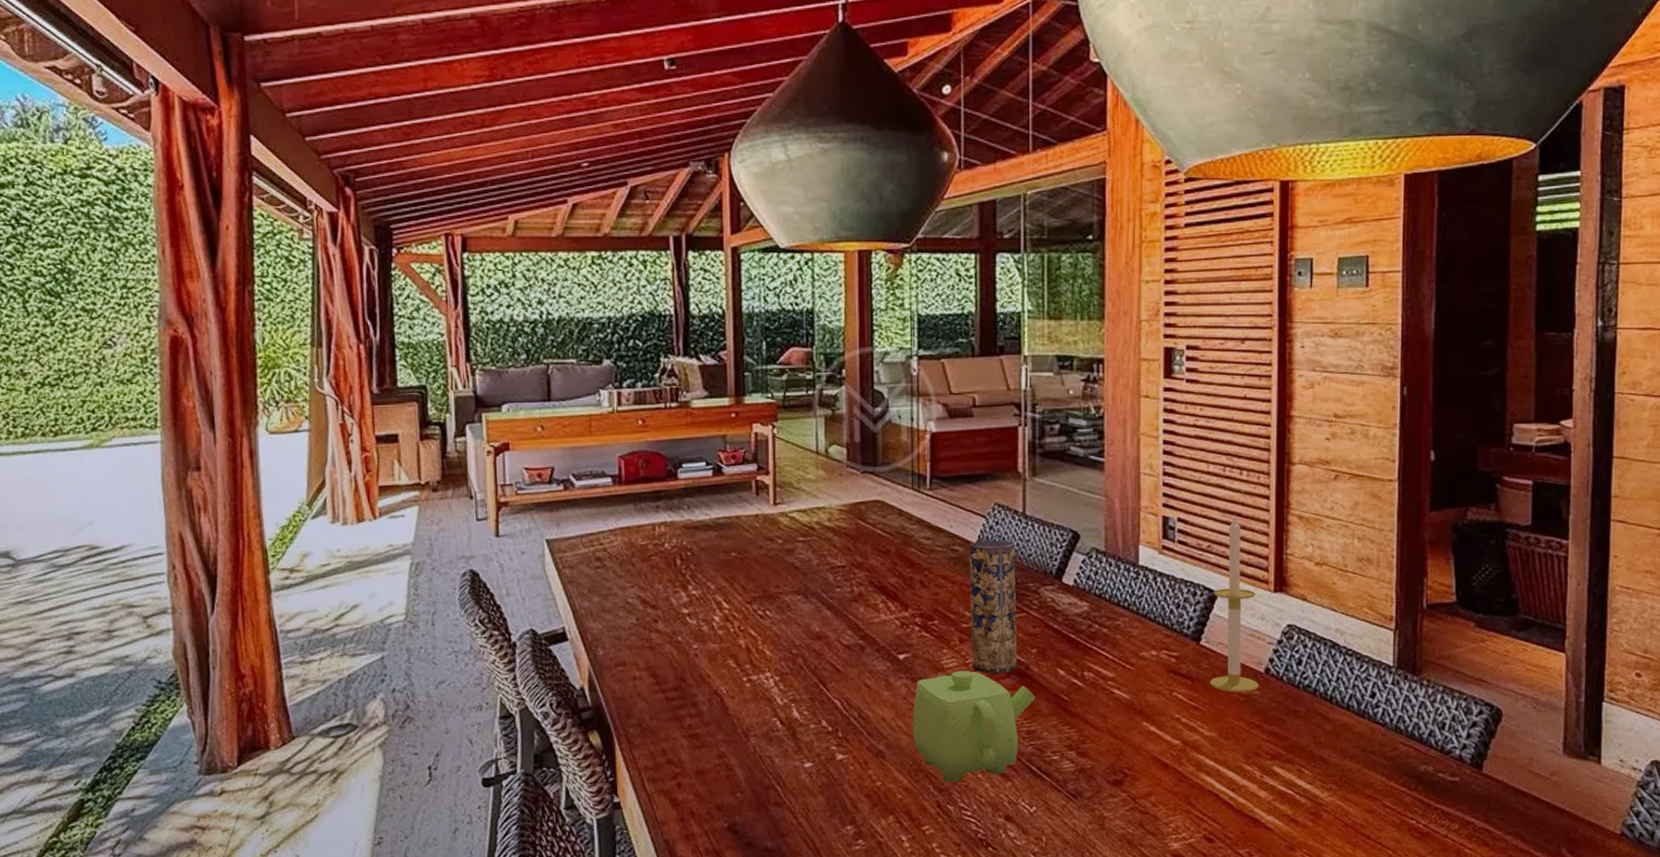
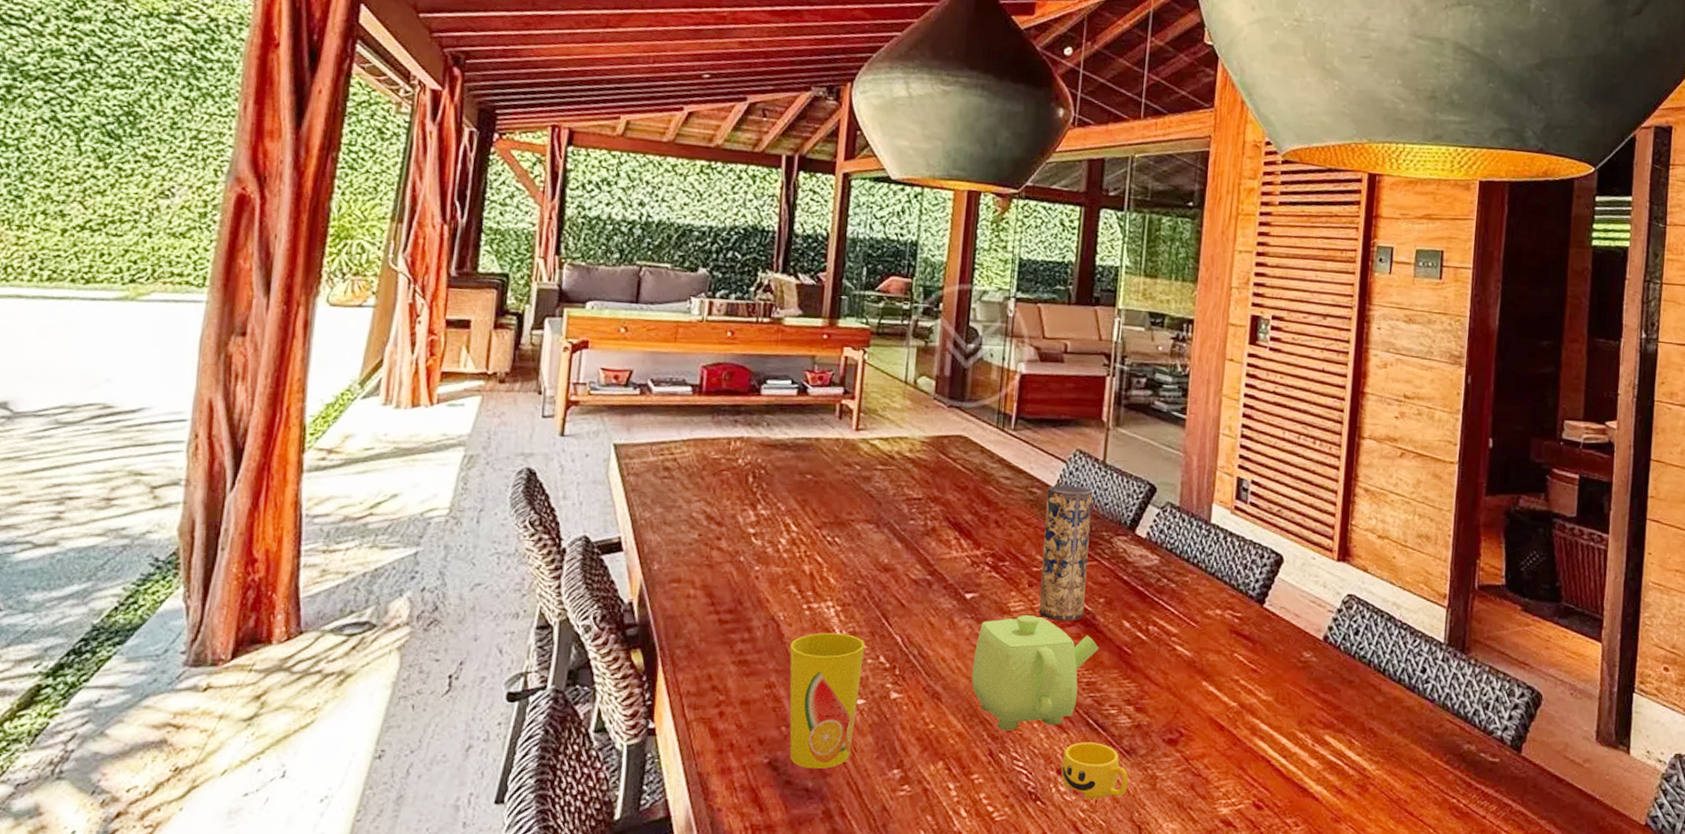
cup: none [735,702,807,830] -> present [789,633,866,769]
cup: none [1008,788,1076,842] -> present [1061,742,1129,799]
candle: present [1210,514,1259,693] -> none [1270,481,1320,659]

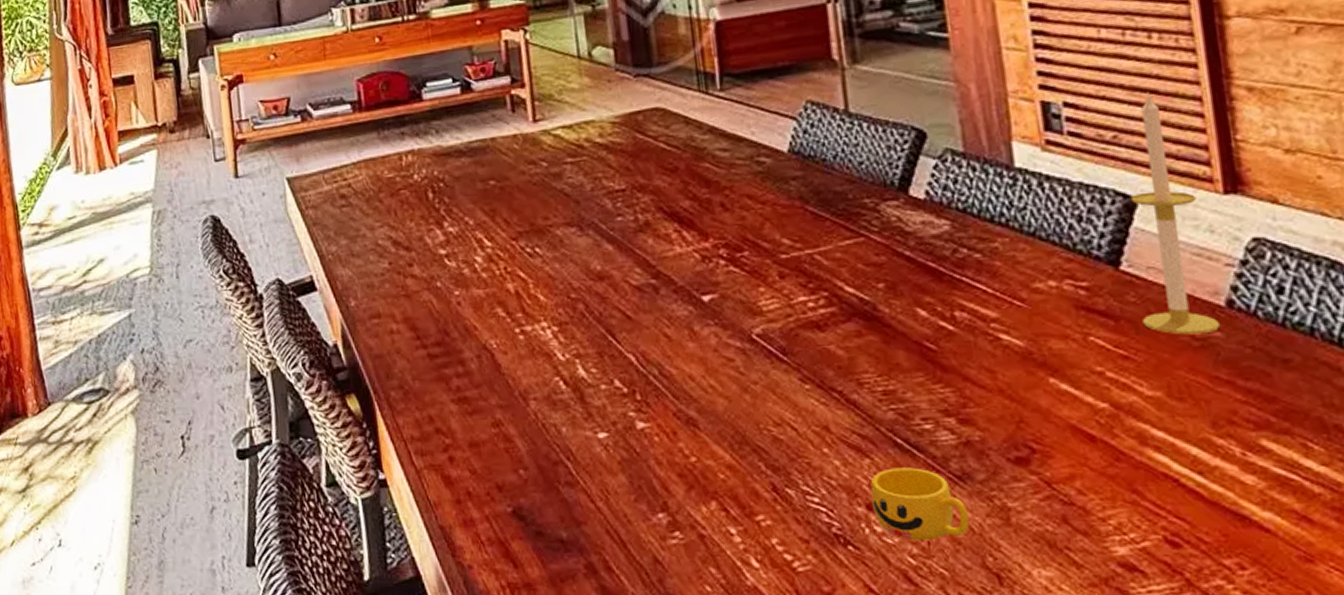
cup: present [789,633,866,769] -> none [509,357,603,516]
teapot: present [971,615,1099,731] -> none [727,314,891,459]
vase: present [1038,485,1093,621] -> none [779,146,861,318]
candle: none [1270,481,1320,659] -> present [1130,91,1221,335]

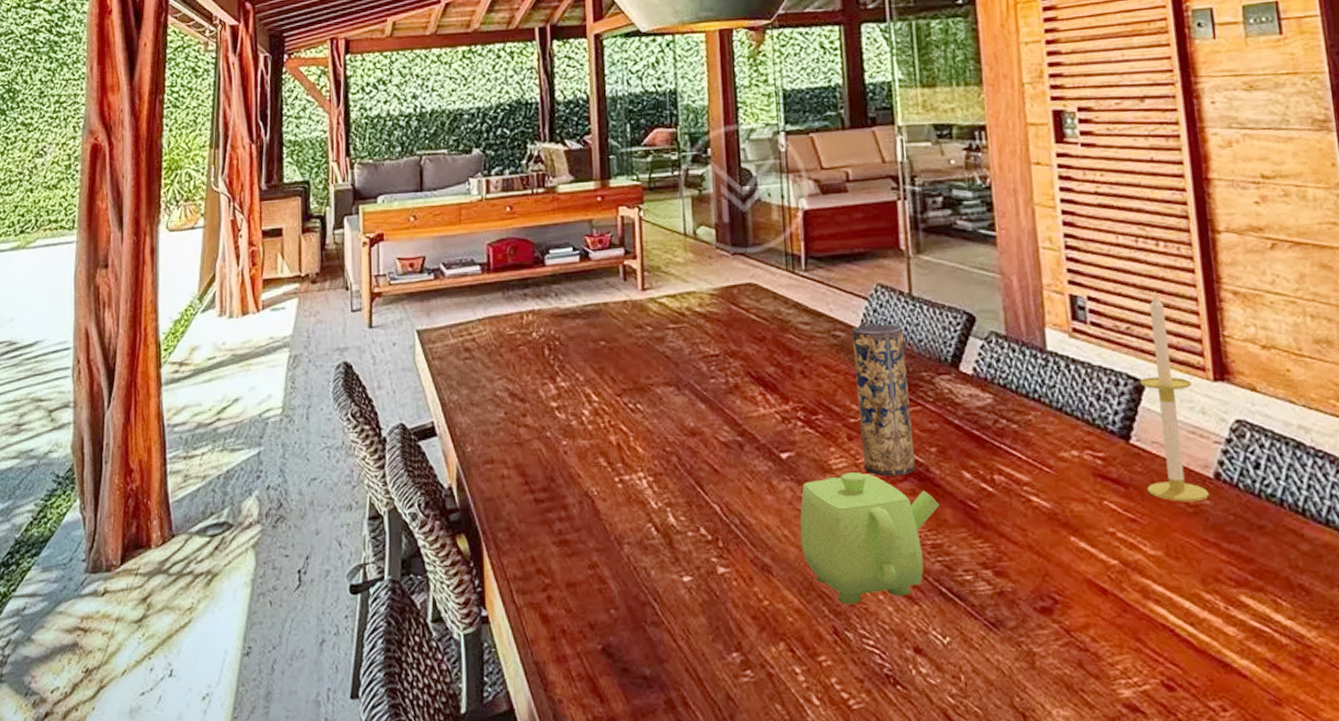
teapot: none [727,314,891,459] -> present [799,472,940,604]
vase: none [779,146,861,318] -> present [852,324,916,476]
cup: present [870,467,970,541] -> none [918,614,1001,682]

